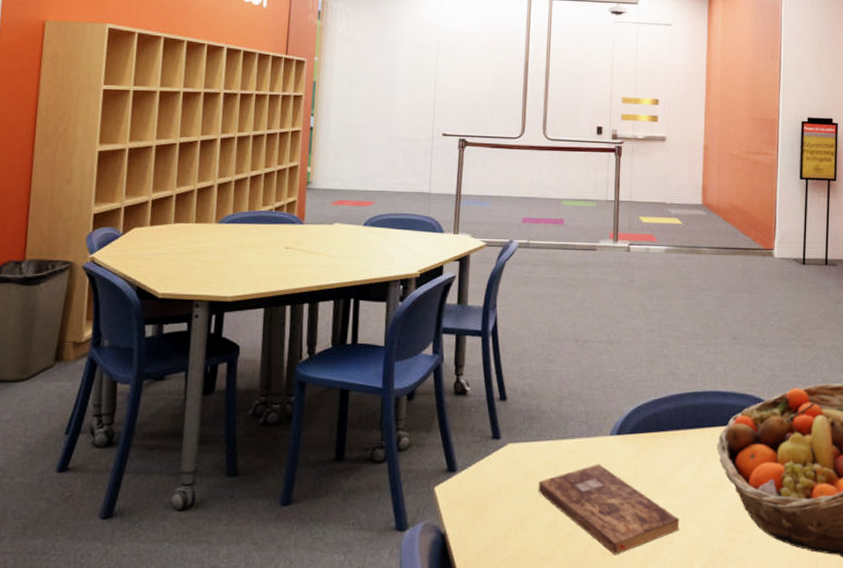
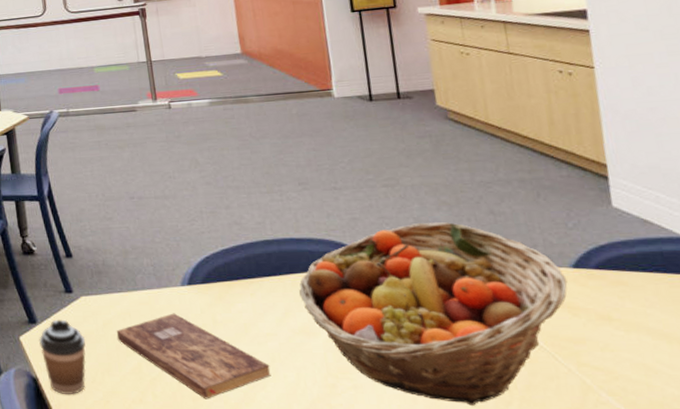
coffee cup: none [454,468,504,553] -> present [38,319,86,395]

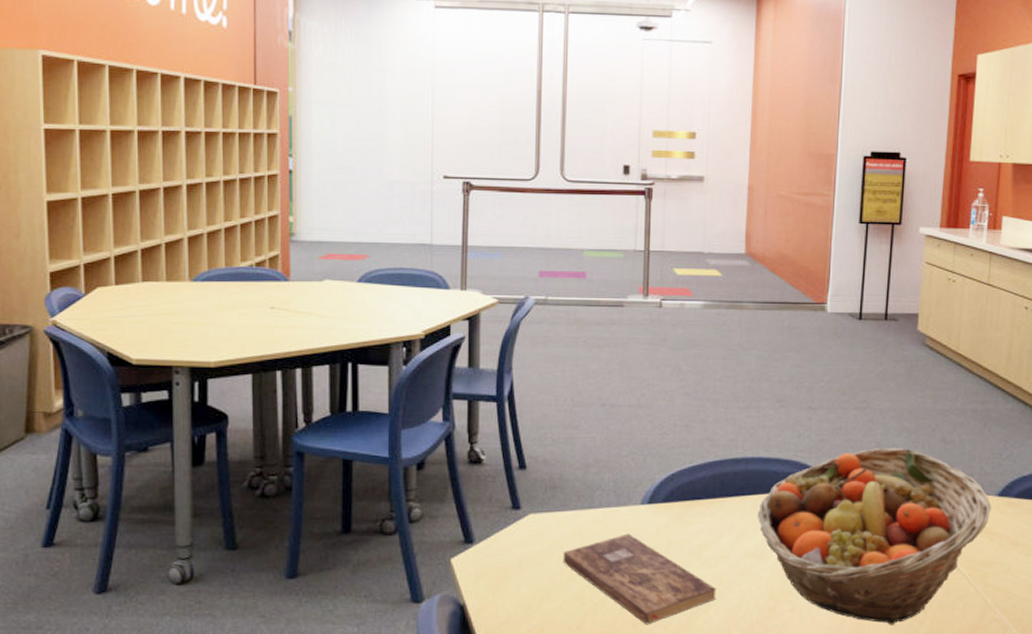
coffee cup: present [38,319,86,395] -> none [472,539,526,624]

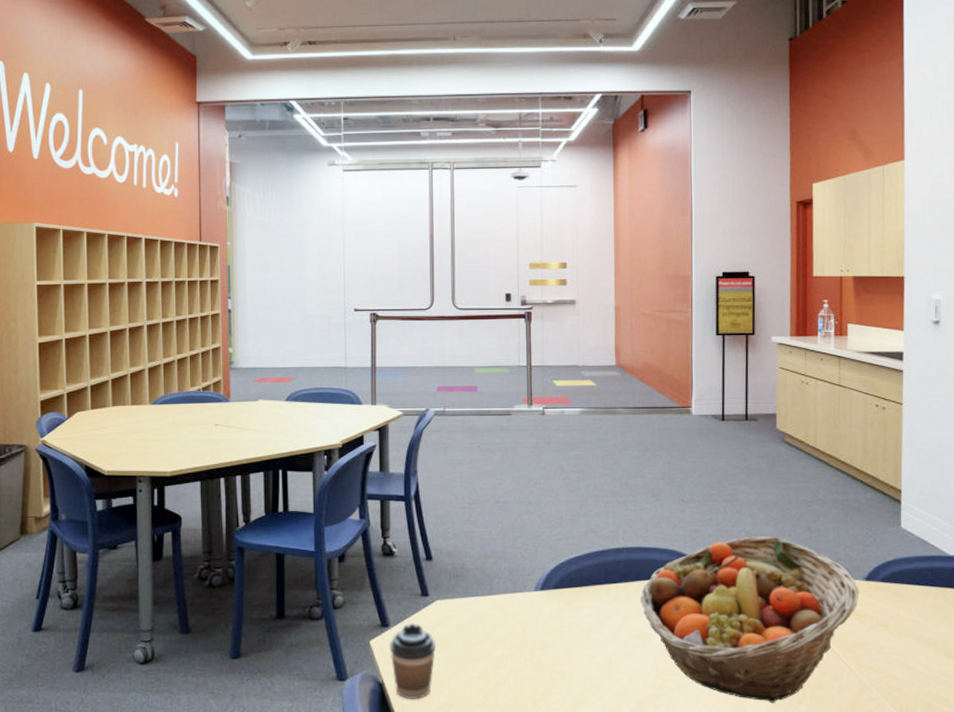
coffee cup: none [472,539,526,624] -> present [388,623,436,700]
bible: present [563,533,716,625] -> none [467,617,607,702]

